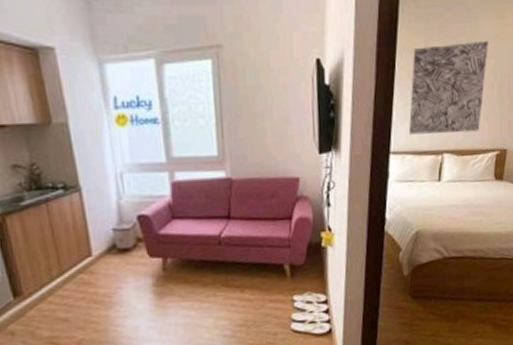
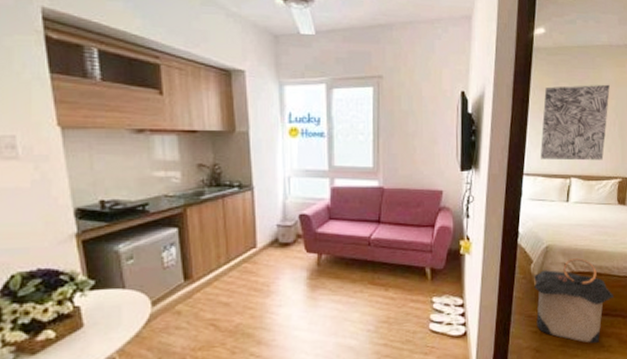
laundry hamper: none [403,241,489,331] -> present [534,257,615,343]

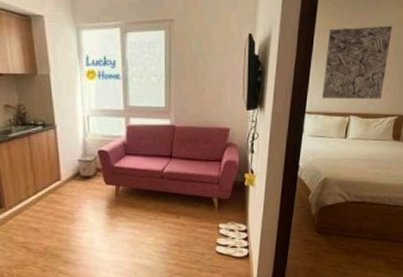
laundry hamper: present [534,257,615,343] -> none [311,188,384,264]

